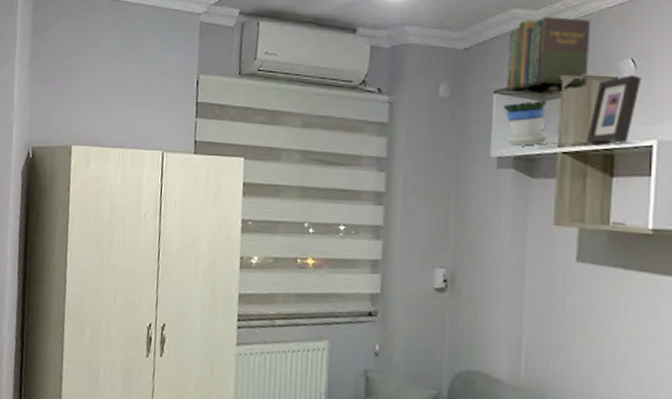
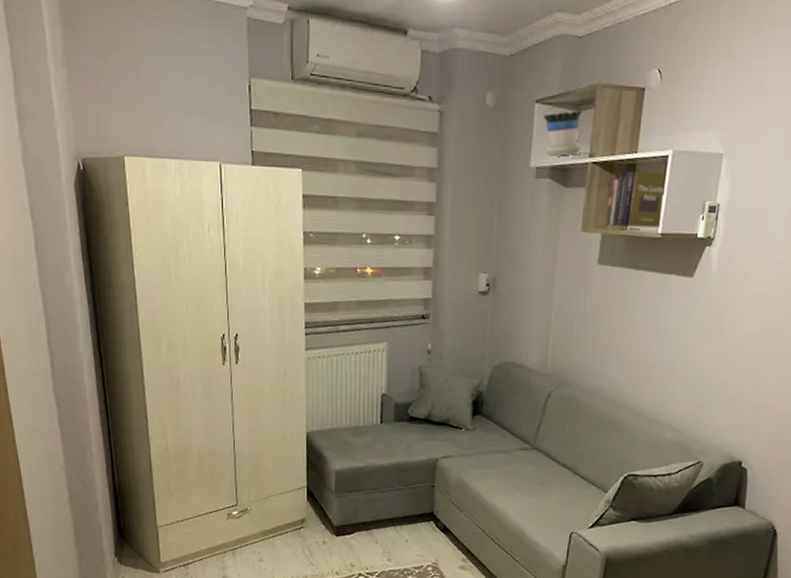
books: present [506,17,591,94] -> none [546,23,626,104]
books: none [582,161,653,223] -> present [605,171,667,228]
picture frame: present [586,75,642,146] -> none [613,86,665,156]

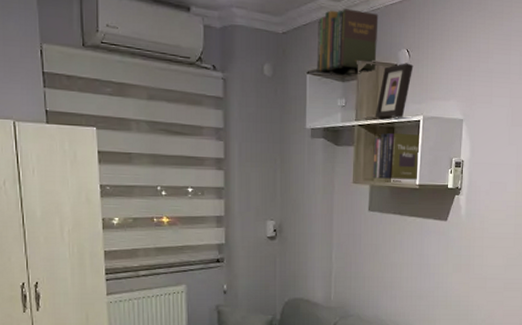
flowerpot: present [544,110,582,157] -> none [315,81,348,120]
books: none [546,23,626,104] -> present [316,9,379,76]
picture frame: none [613,86,665,156] -> present [375,63,414,120]

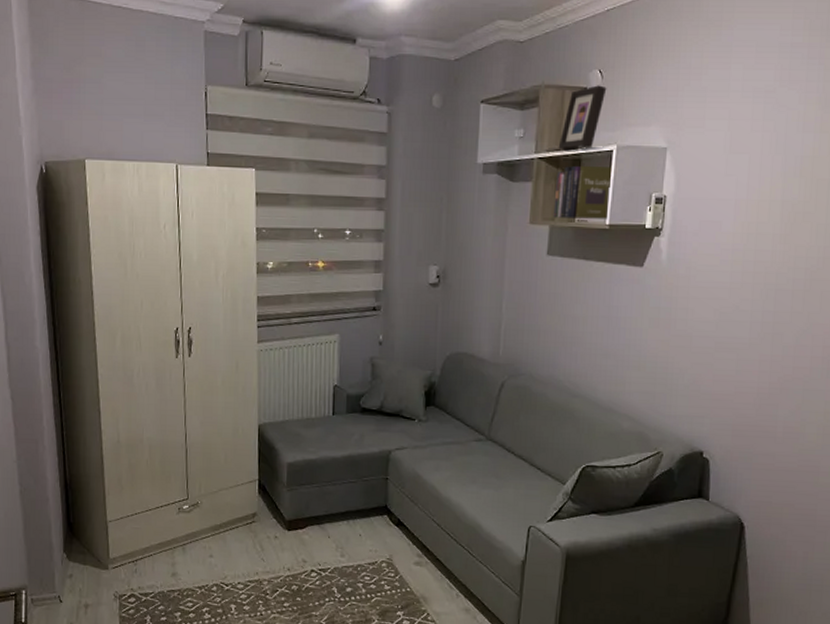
books: present [316,9,379,76] -> none [491,29,566,104]

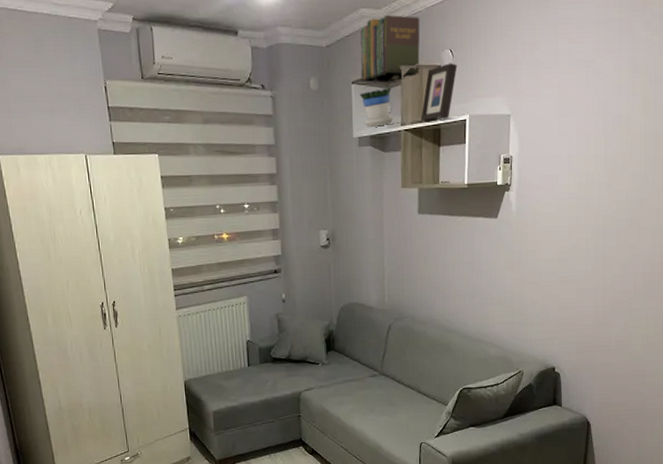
flowerpot: none [489,109,527,154] -> present [360,87,394,128]
books: none [491,29,566,104] -> present [360,15,420,83]
books: present [553,165,612,219] -> none [420,133,467,181]

